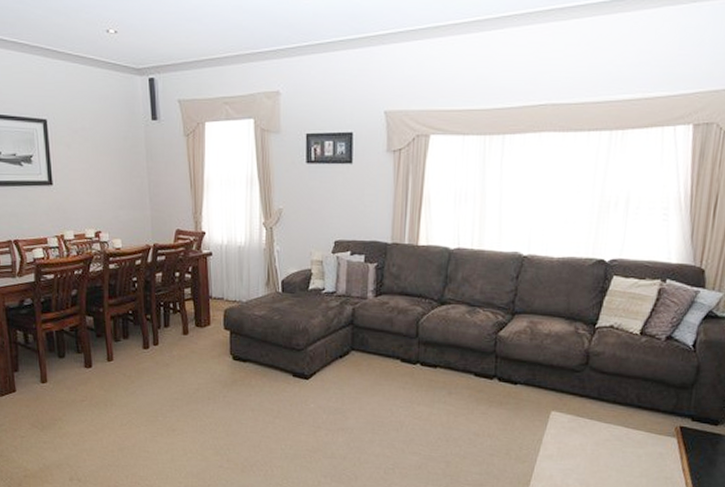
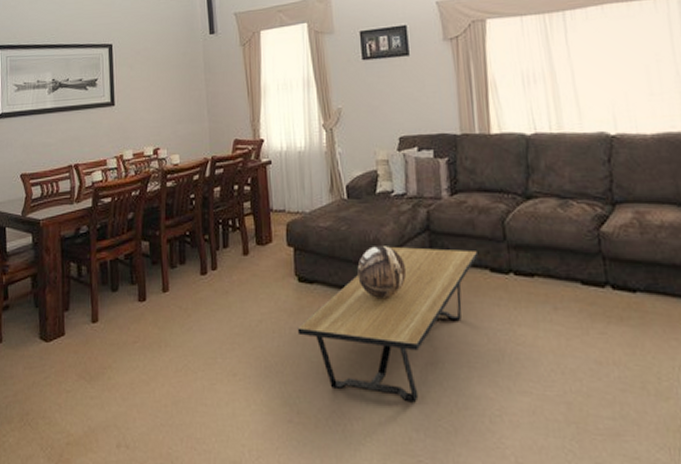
coffee table: none [230,337,392,457] -> present [297,247,477,403]
decorative bowl: none [286,334,330,378] -> present [357,244,407,298]

